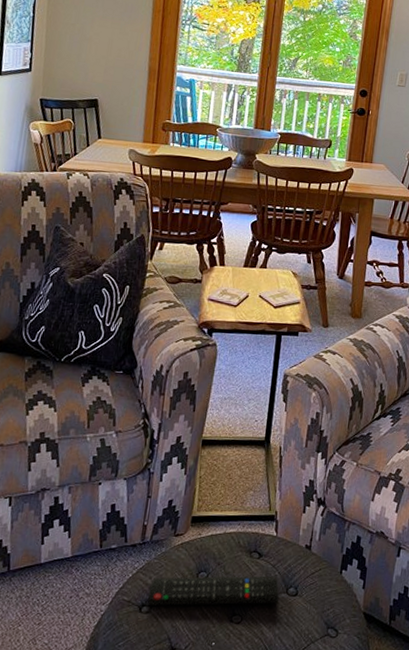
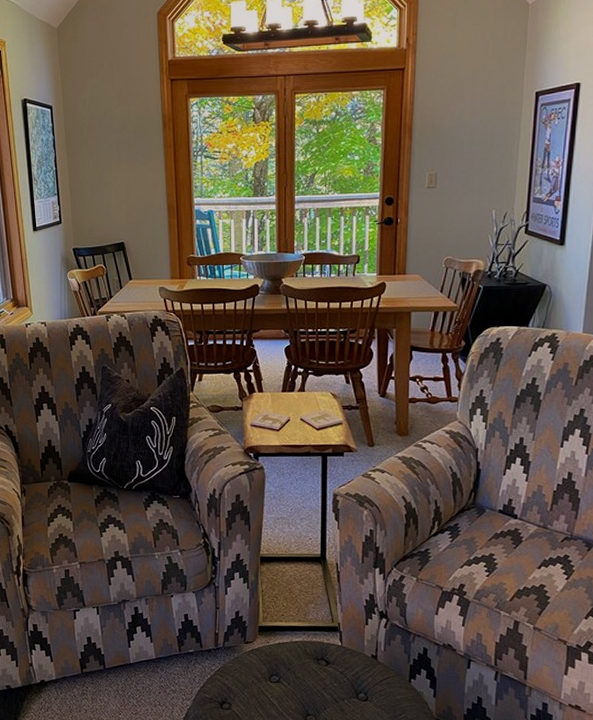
remote control: present [148,576,280,606] -> none [227,679,350,707]

